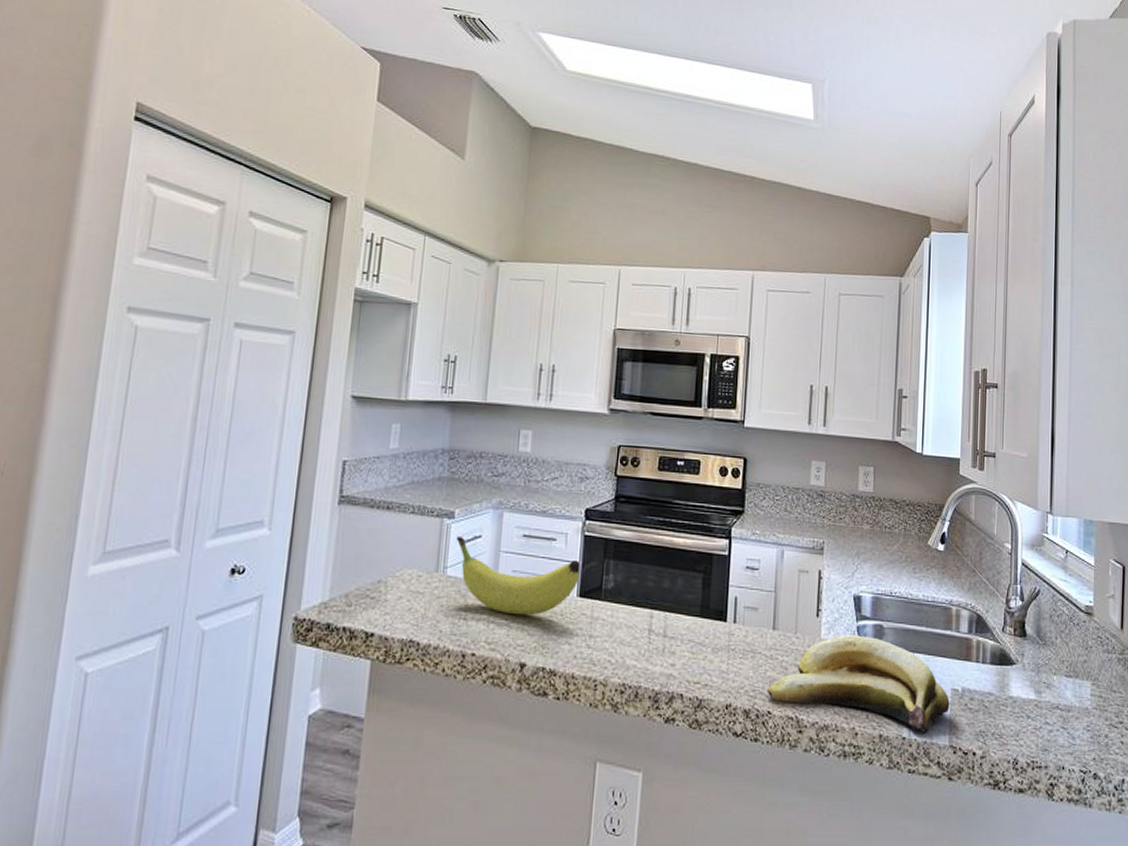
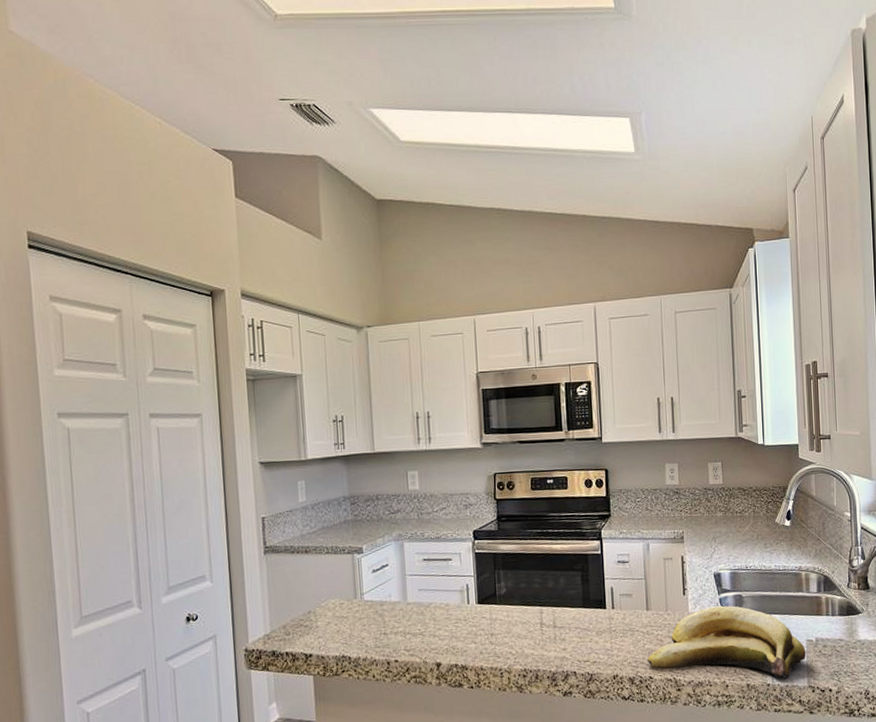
fruit: present [456,537,580,616] -> none [367,567,476,625]

